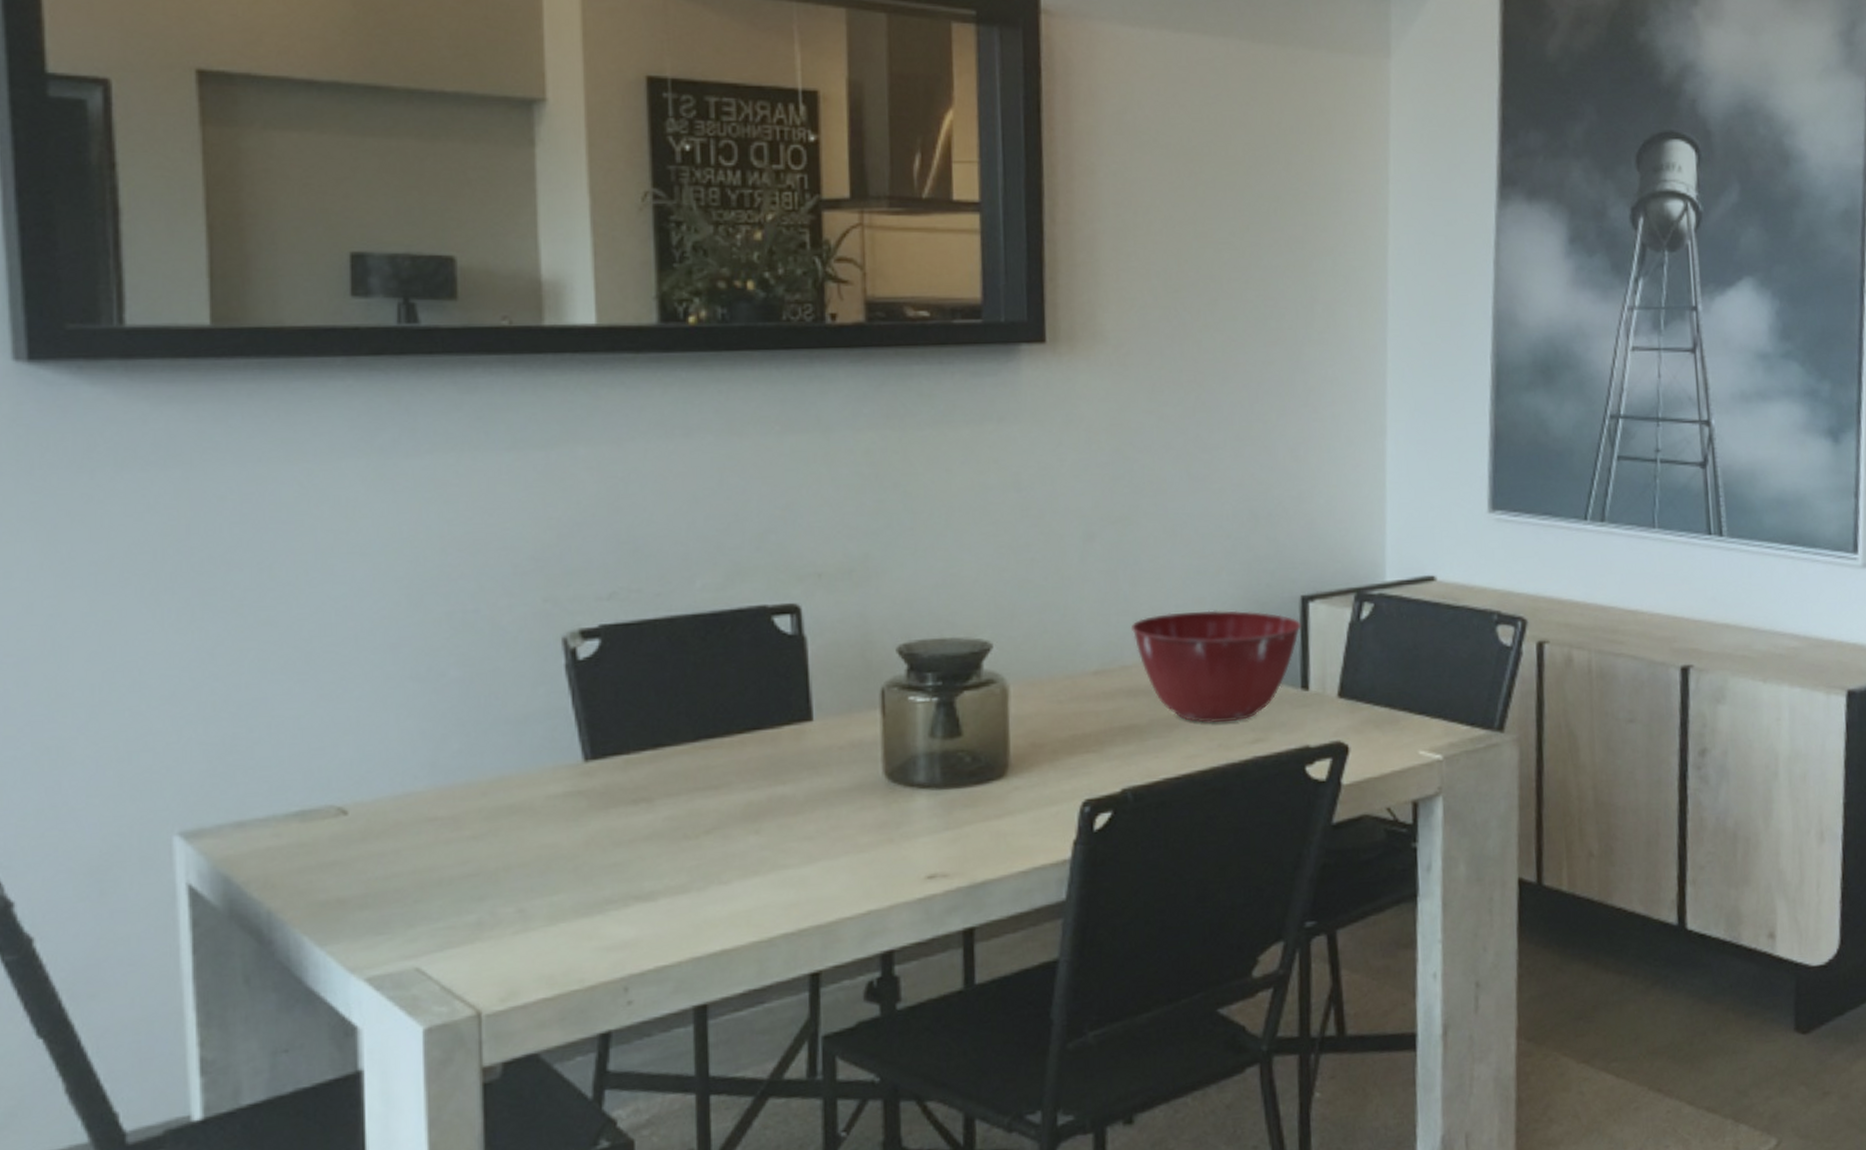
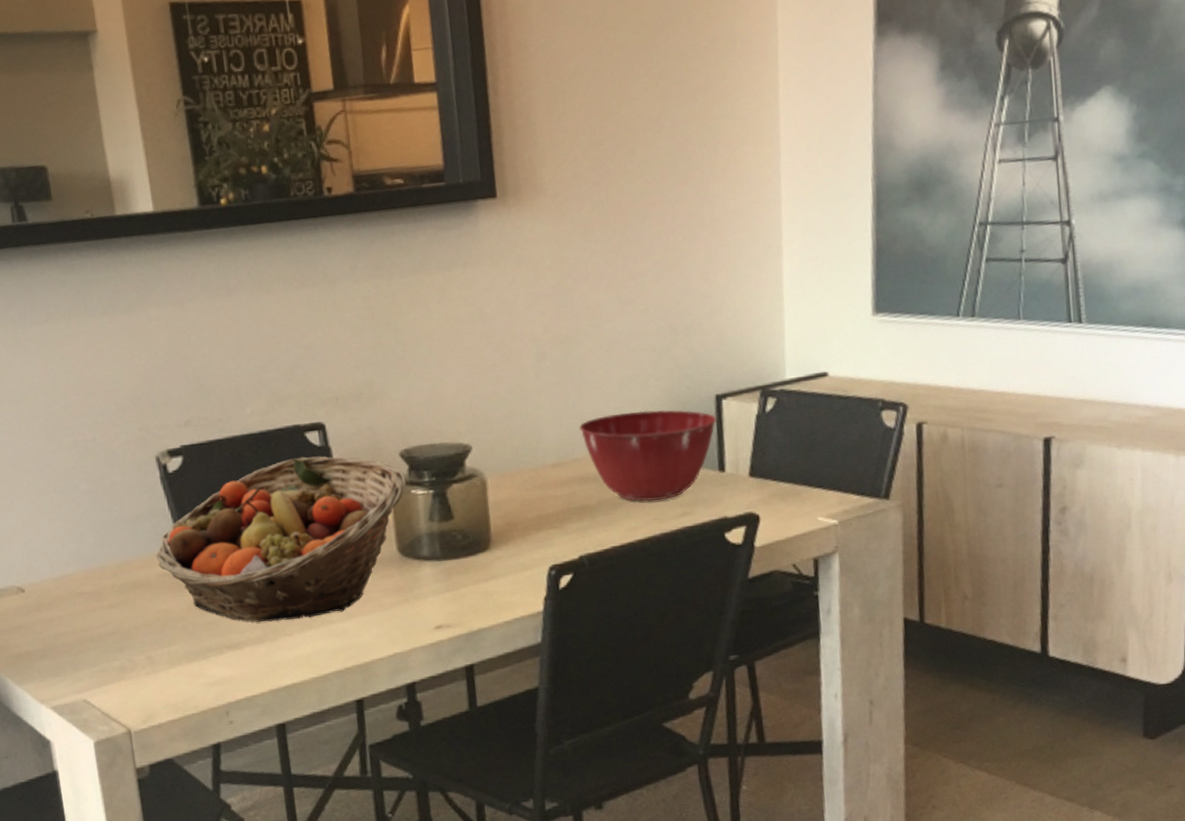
fruit basket: none [548,647,903,865] -> present [156,456,406,622]

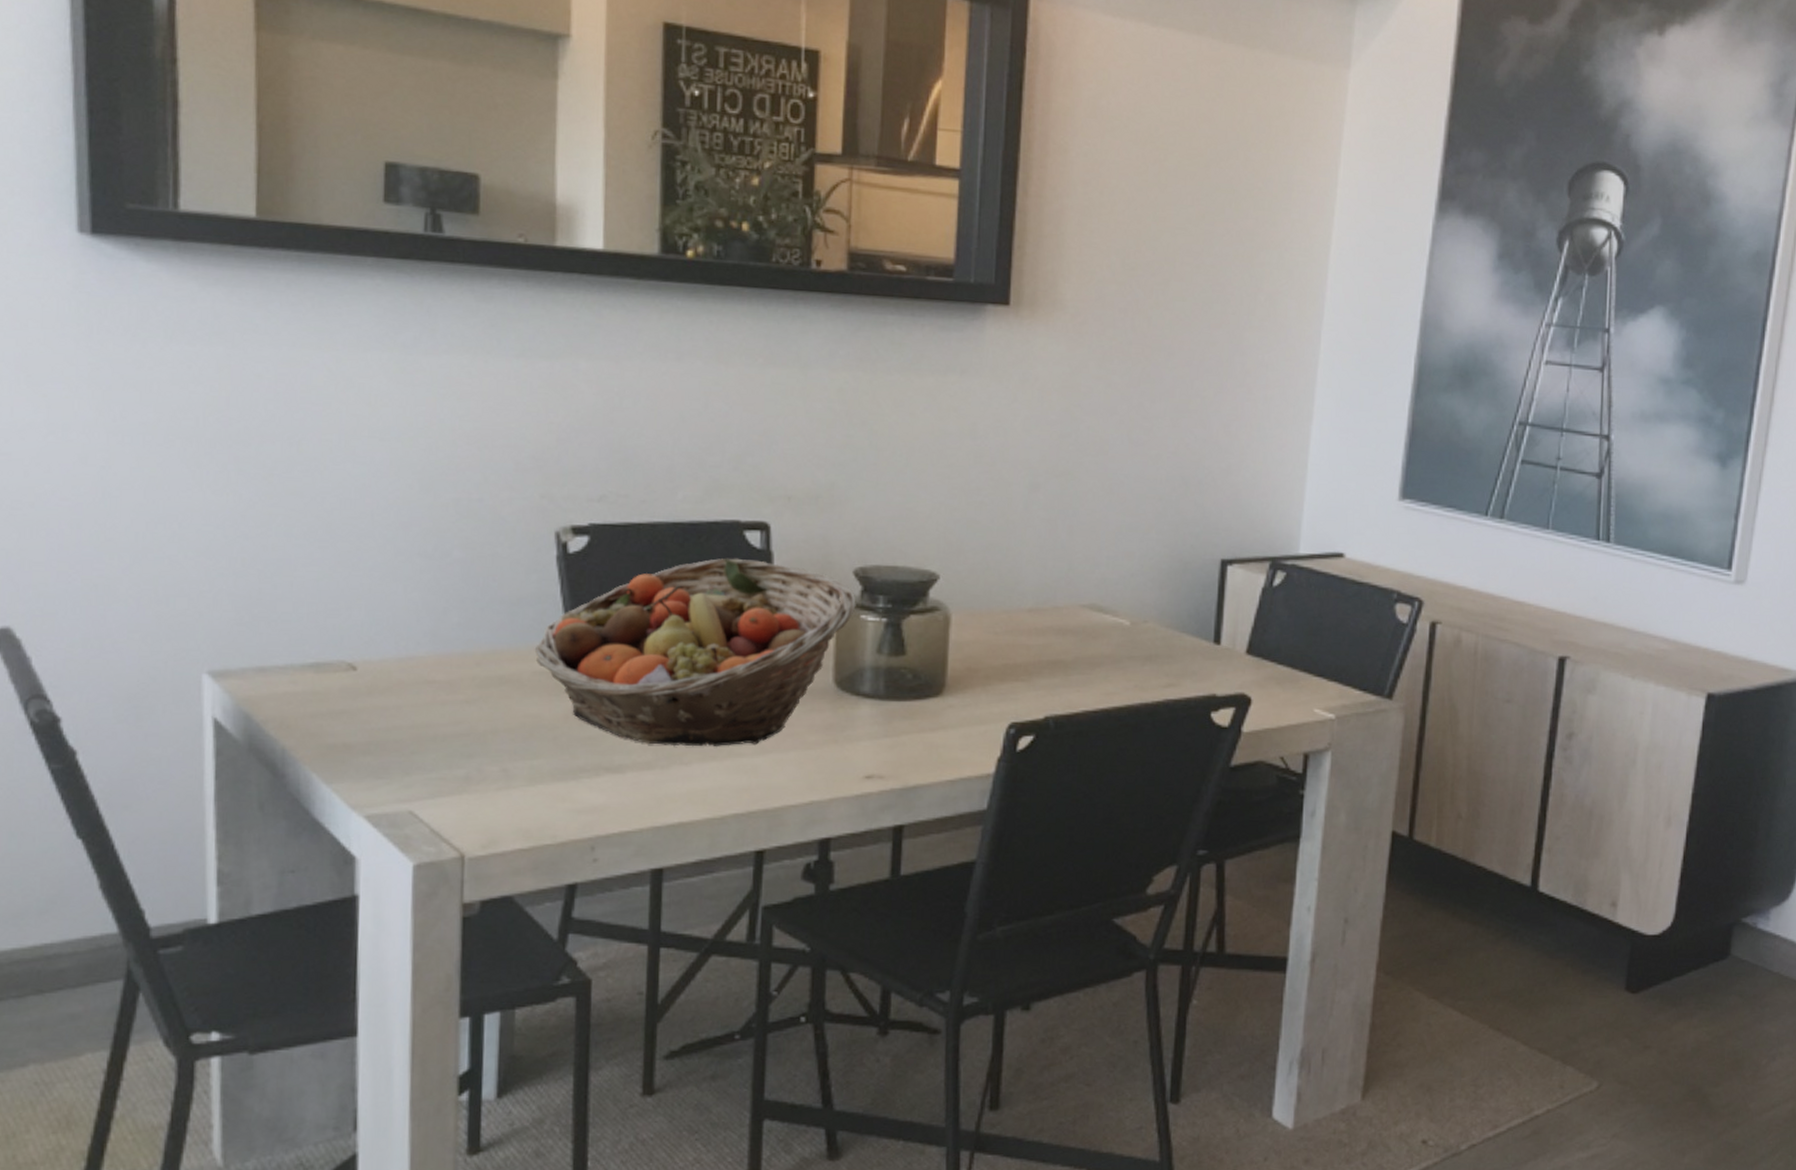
mixing bowl: present [579,409,717,502] -> none [1065,563,1219,666]

